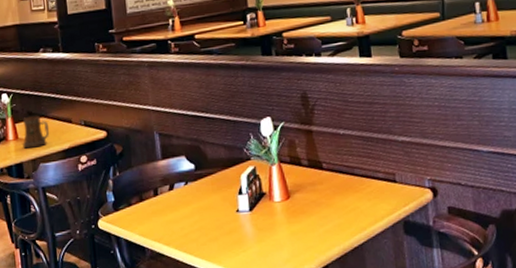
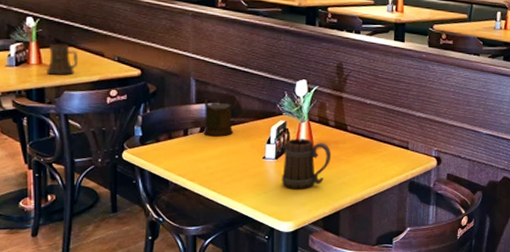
beer mug: none [170,148,214,194] -> present [203,99,247,137]
beer mug: none [257,183,310,245] -> present [281,138,332,190]

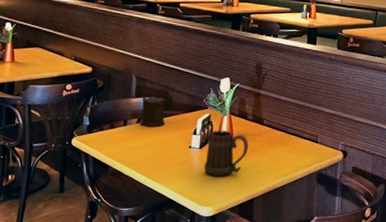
beer mug: present [46,43,79,75] -> none [17,44,44,72]

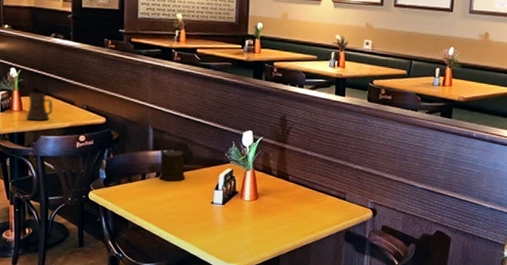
beer mug: none [17,44,44,72] -> present [26,92,53,121]
beer mug: present [203,130,249,177] -> none [227,185,274,234]

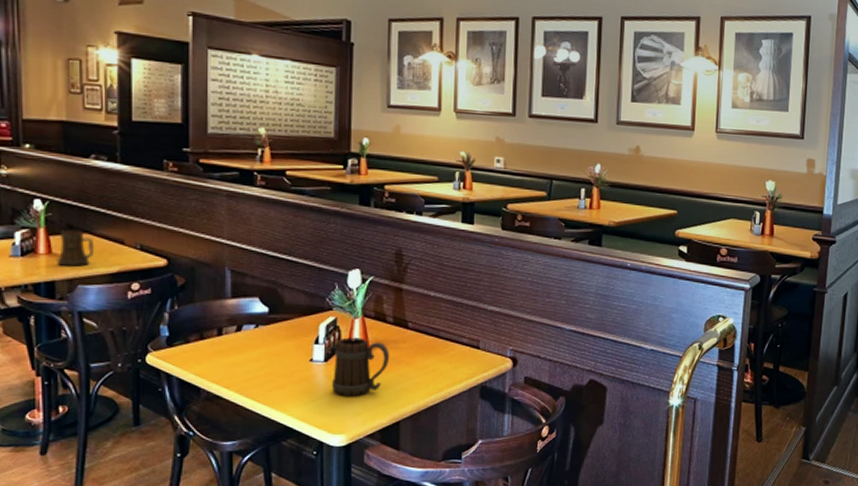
beer mug: present [159,146,199,182] -> none [240,292,292,336]
beer mug: none [227,185,274,234] -> present [331,337,390,397]

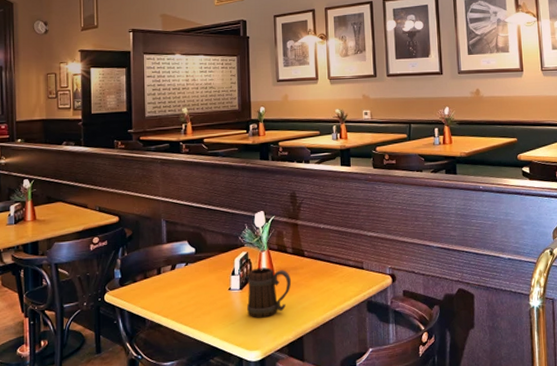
beer mug: present [57,229,95,267] -> none [40,200,66,229]

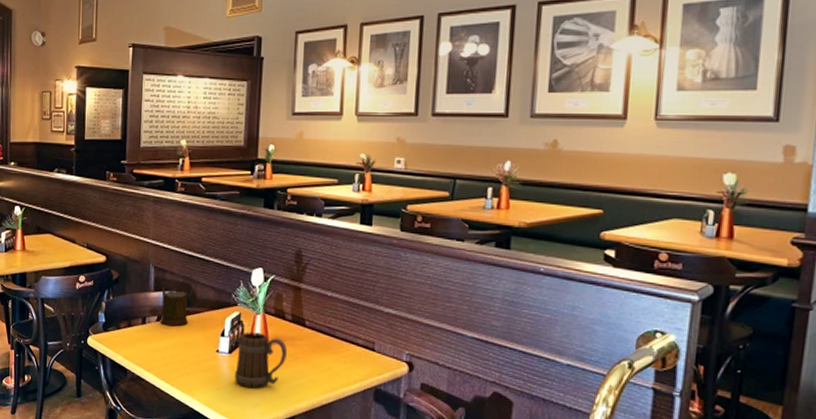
beer mug: none [174,235,212,273] -> present [160,287,203,327]

